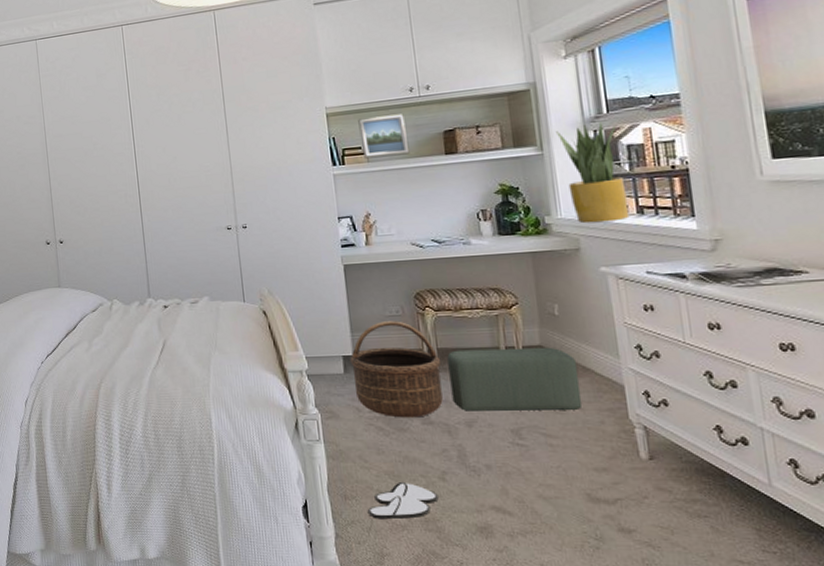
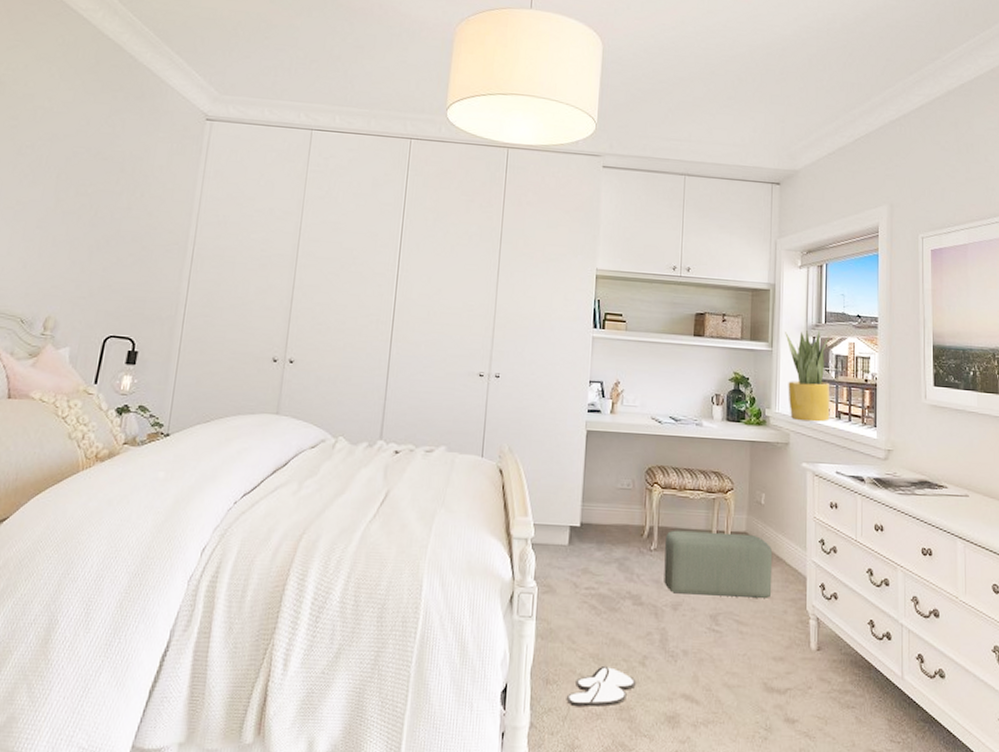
basket: present [349,321,443,418] -> none [576,493,659,597]
picture frame: present [358,114,410,159] -> none [622,286,665,330]

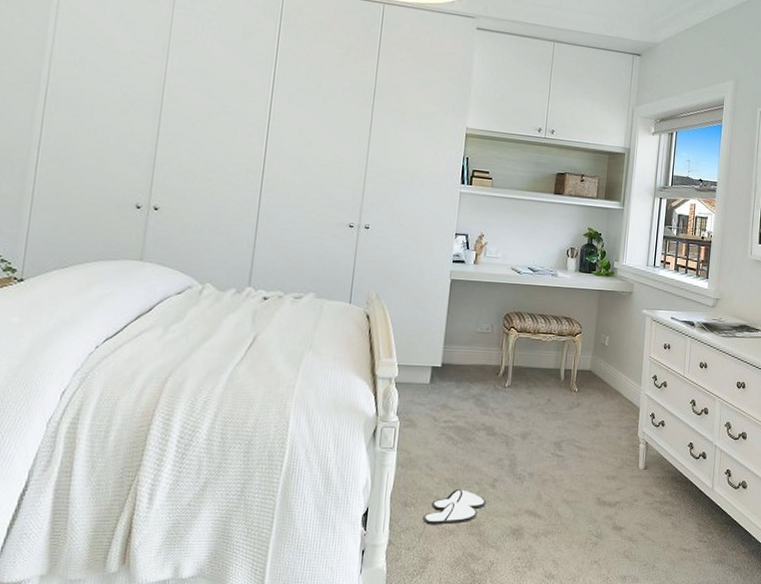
pouf: present [664,530,773,598] -> none [515,369,613,427]
planter: present [785,330,830,422] -> none [634,192,675,274]

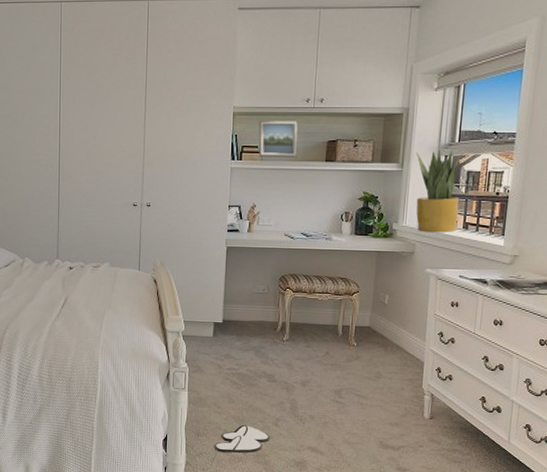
picture frame: none [489,145,529,187] -> present [258,121,298,157]
planter: none [634,192,675,274] -> present [416,149,463,233]

